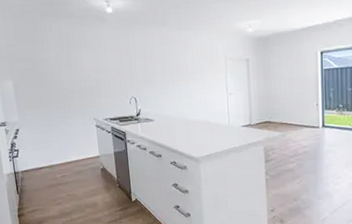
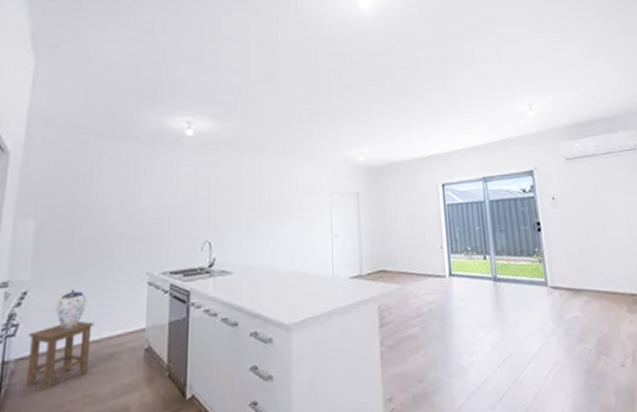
stool: none [25,150,68,191] -> present [26,321,94,391]
decorative urn: none [39,128,58,155] -> present [55,289,87,331]

